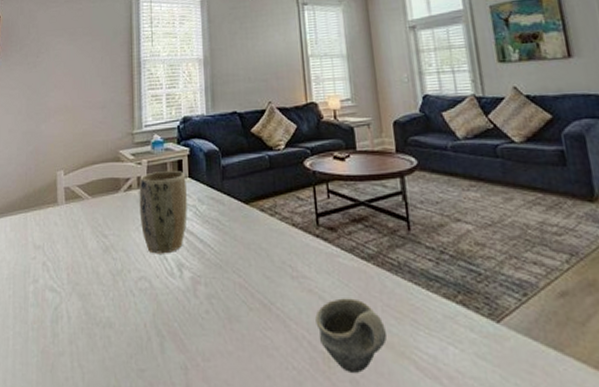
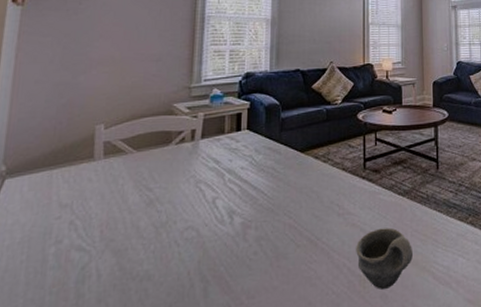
plant pot: present [139,171,187,254] -> none [191,123,244,204]

